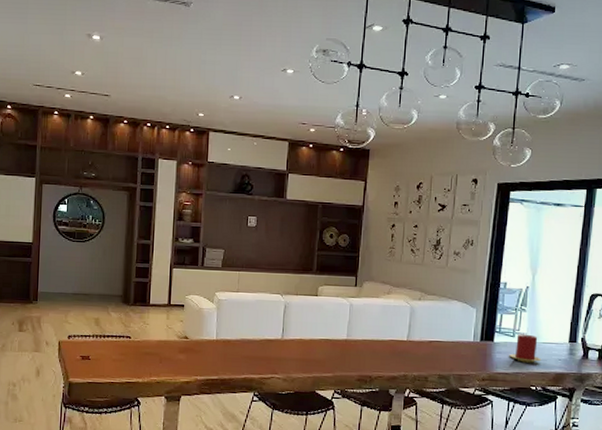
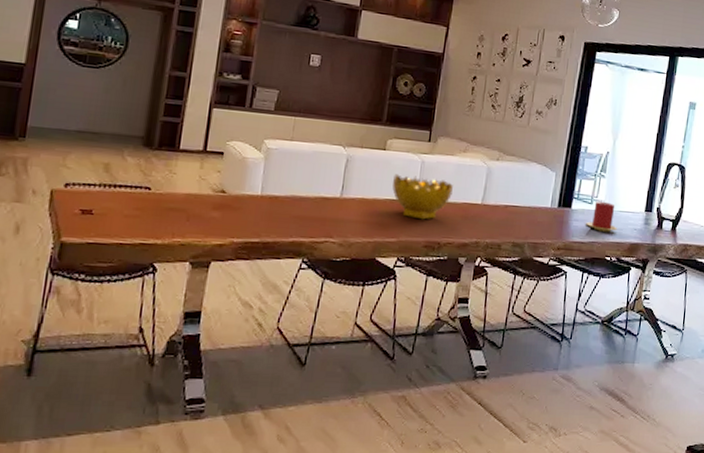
decorative bowl: none [326,317,380,357] -> present [392,174,453,220]

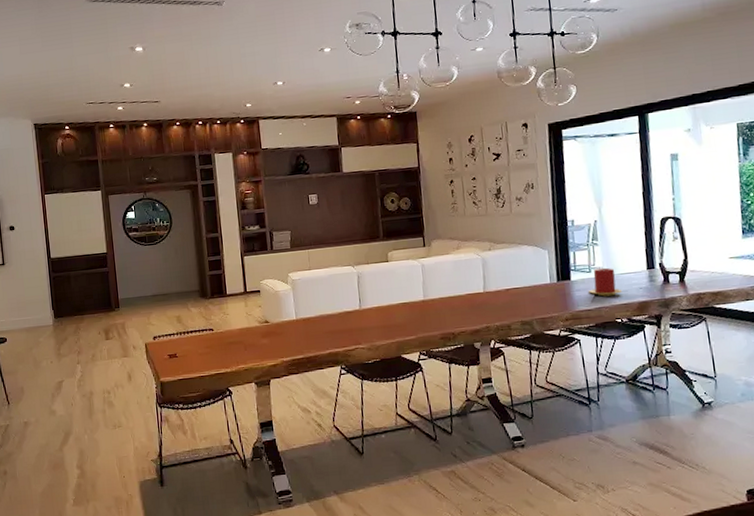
decorative bowl: present [392,174,453,220] -> none [400,277,455,316]

